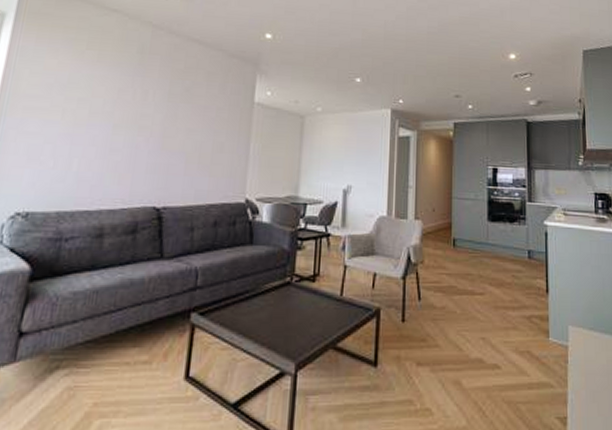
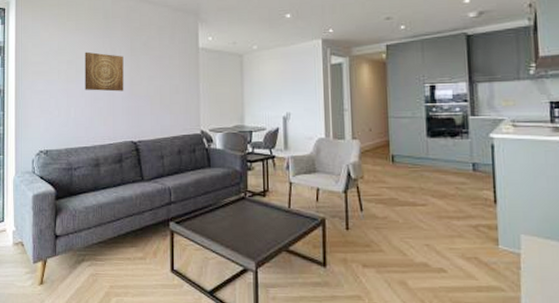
wall art: none [98,90,158,144] -> present [84,51,124,92]

